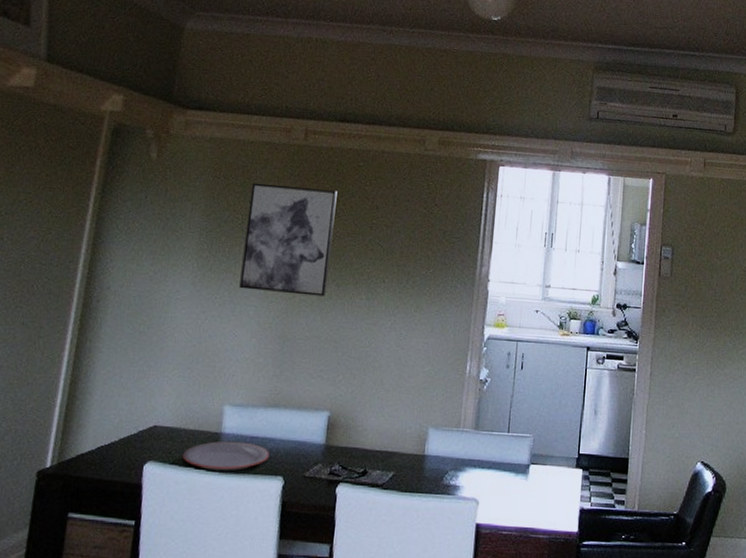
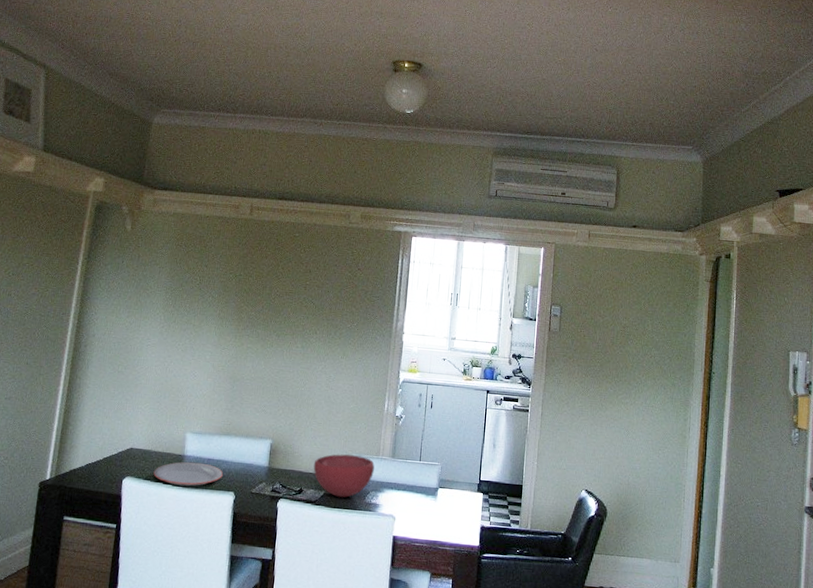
wall art: present [239,182,337,297] -> none [198,250,277,345]
bowl: none [380,427,454,479] -> present [313,454,375,498]

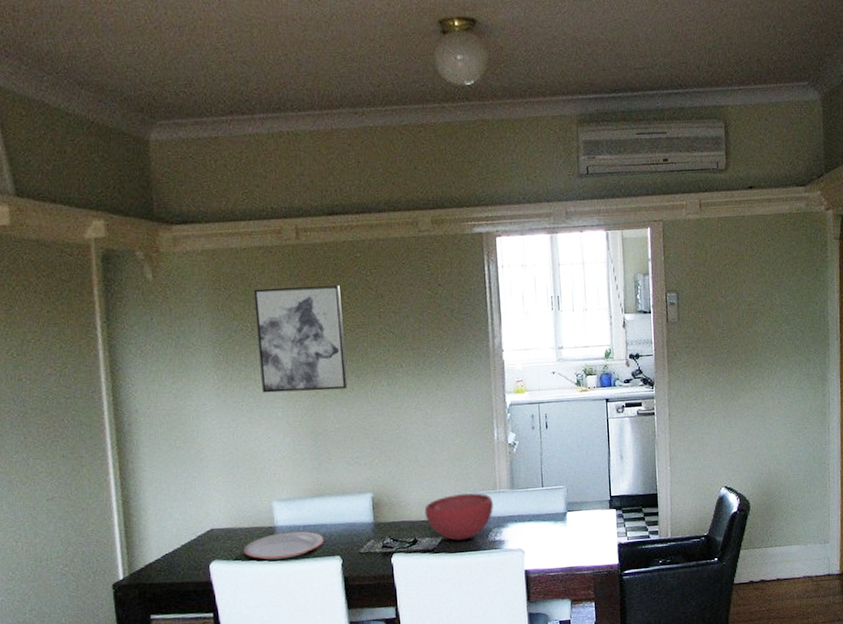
wall art: none [198,250,277,345] -> present [253,285,348,393]

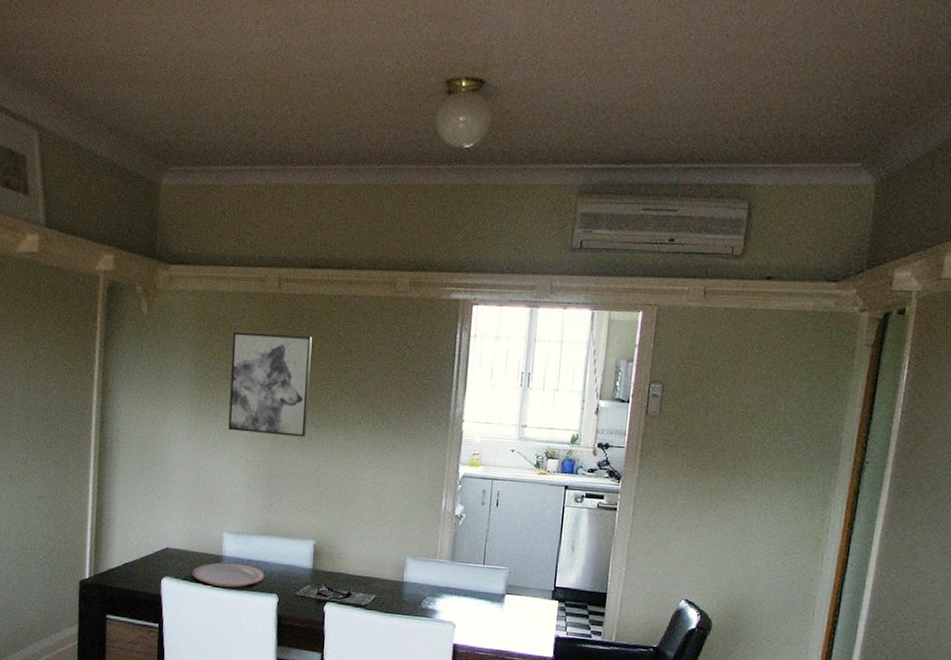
bowl: present [424,493,493,541] -> none [362,556,431,602]

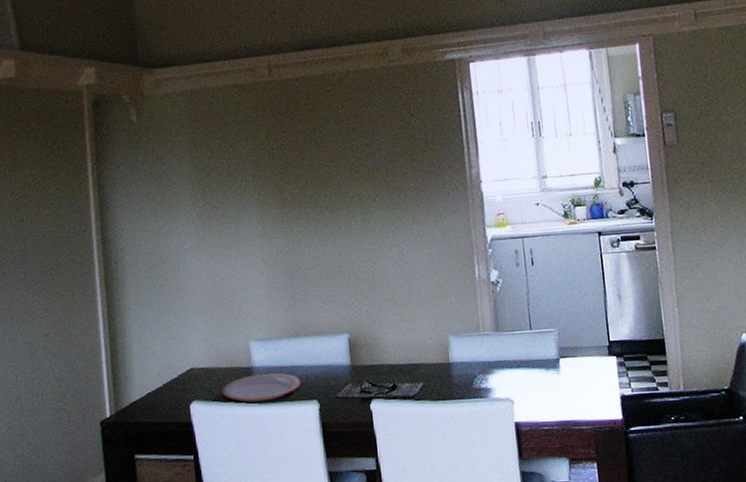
wall art: present [228,332,312,437] -> none [229,120,322,231]

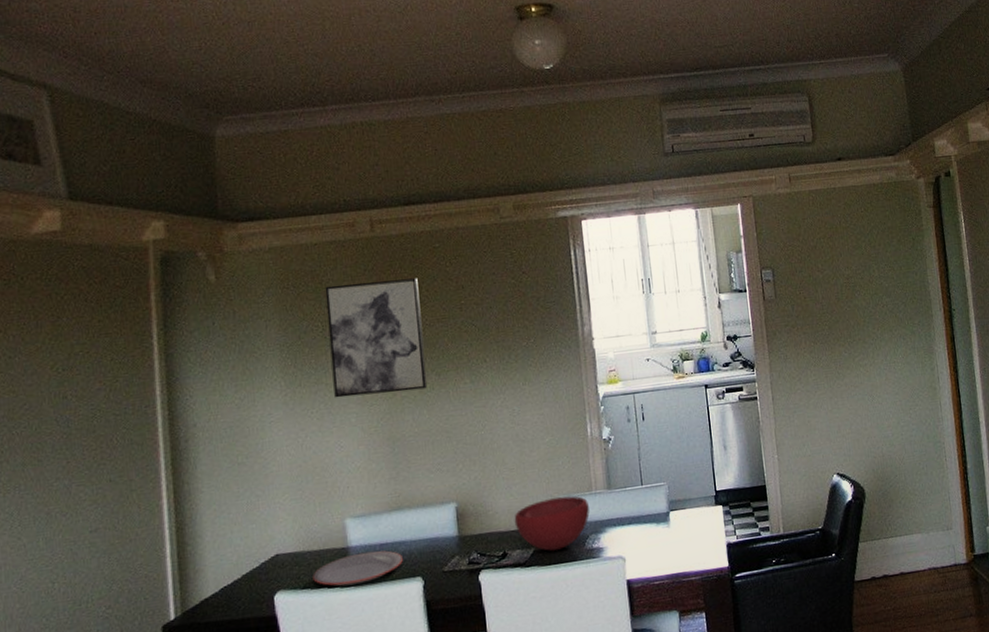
wall art: none [229,120,322,231] -> present [325,278,428,398]
bowl: none [403,335,477,387] -> present [514,496,590,551]

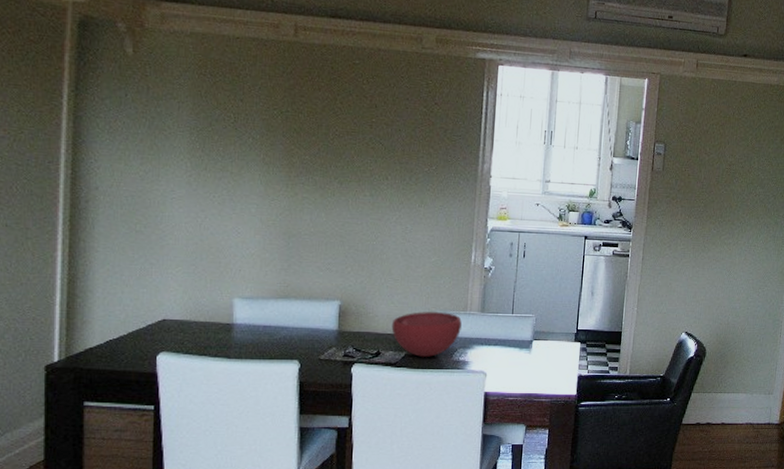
plate: present [312,550,404,587] -> none [196,330,284,358]
wall art: present [325,278,428,398] -> none [238,80,334,194]

